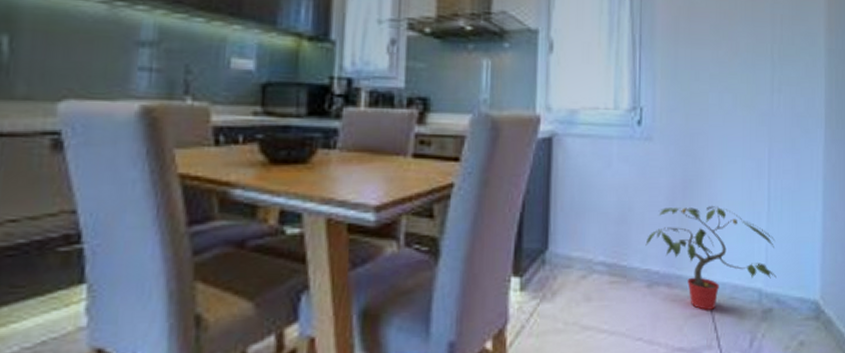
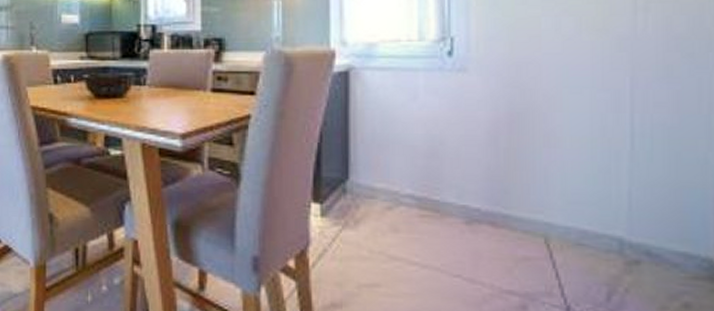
potted plant: present [645,206,777,310] -> none [462,142,646,255]

